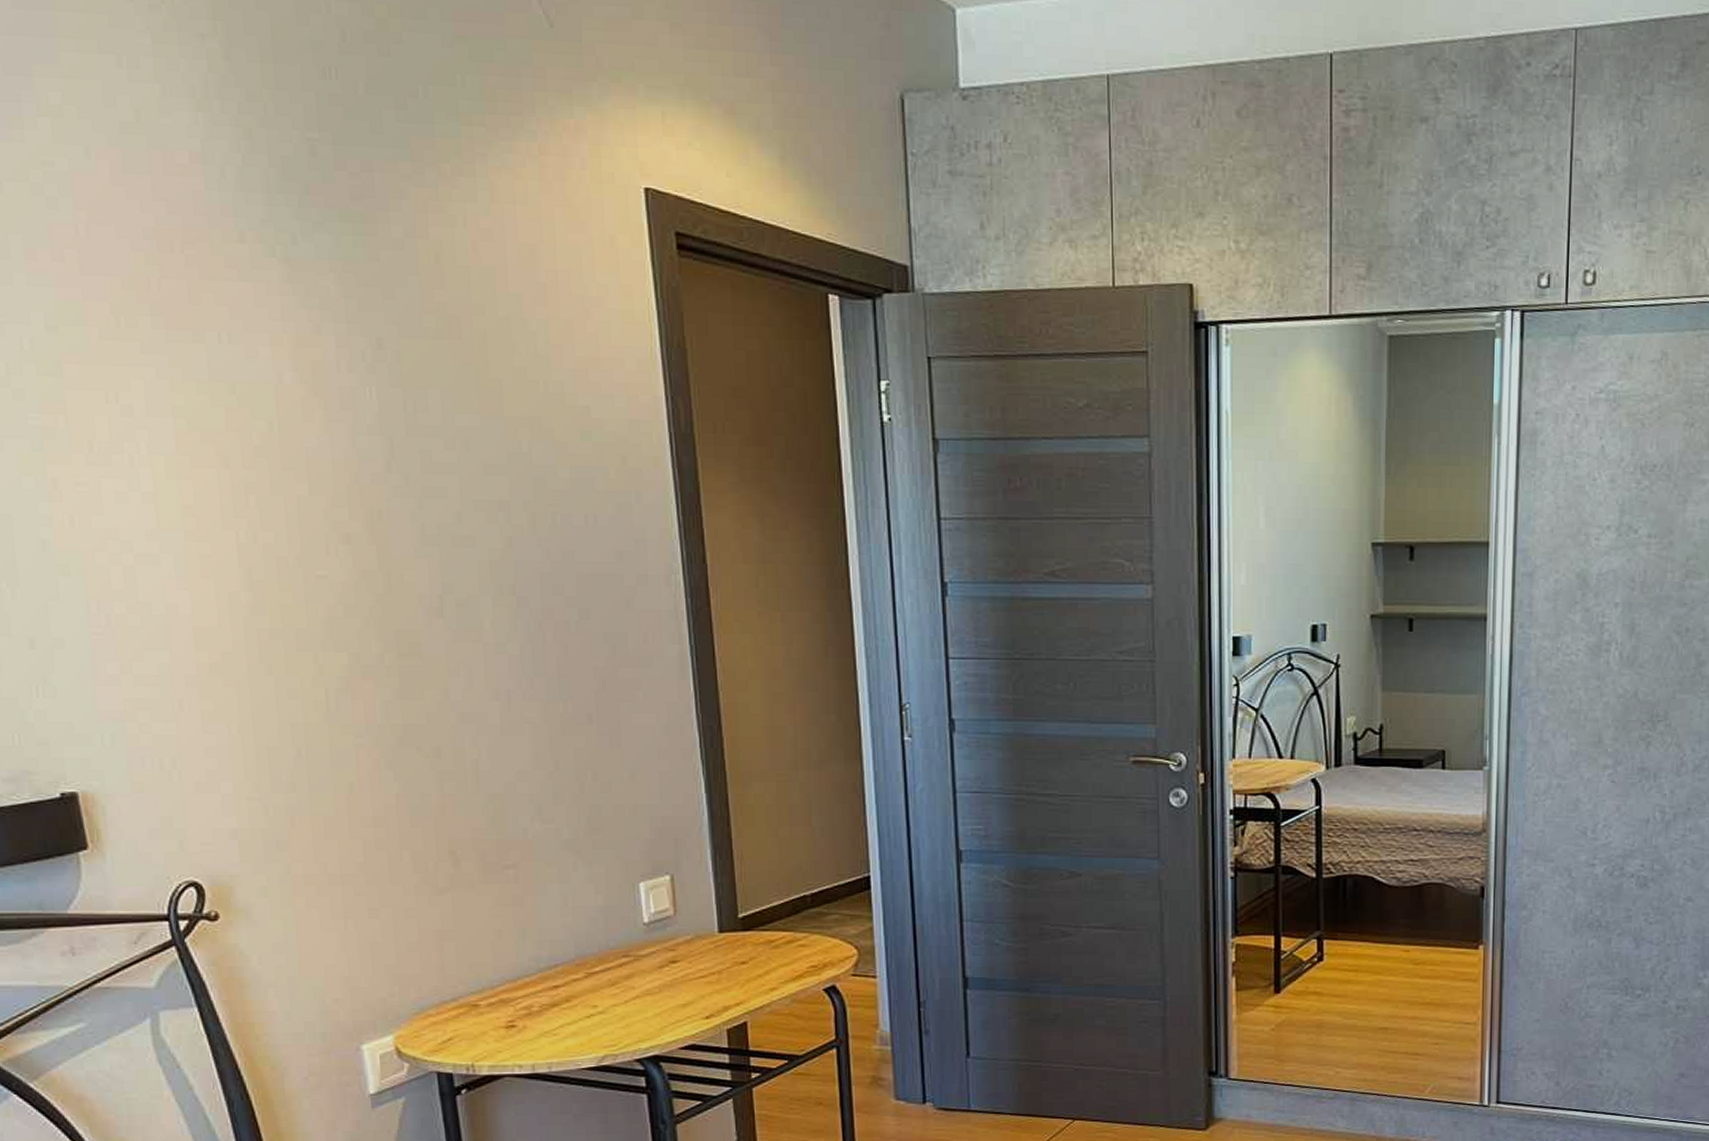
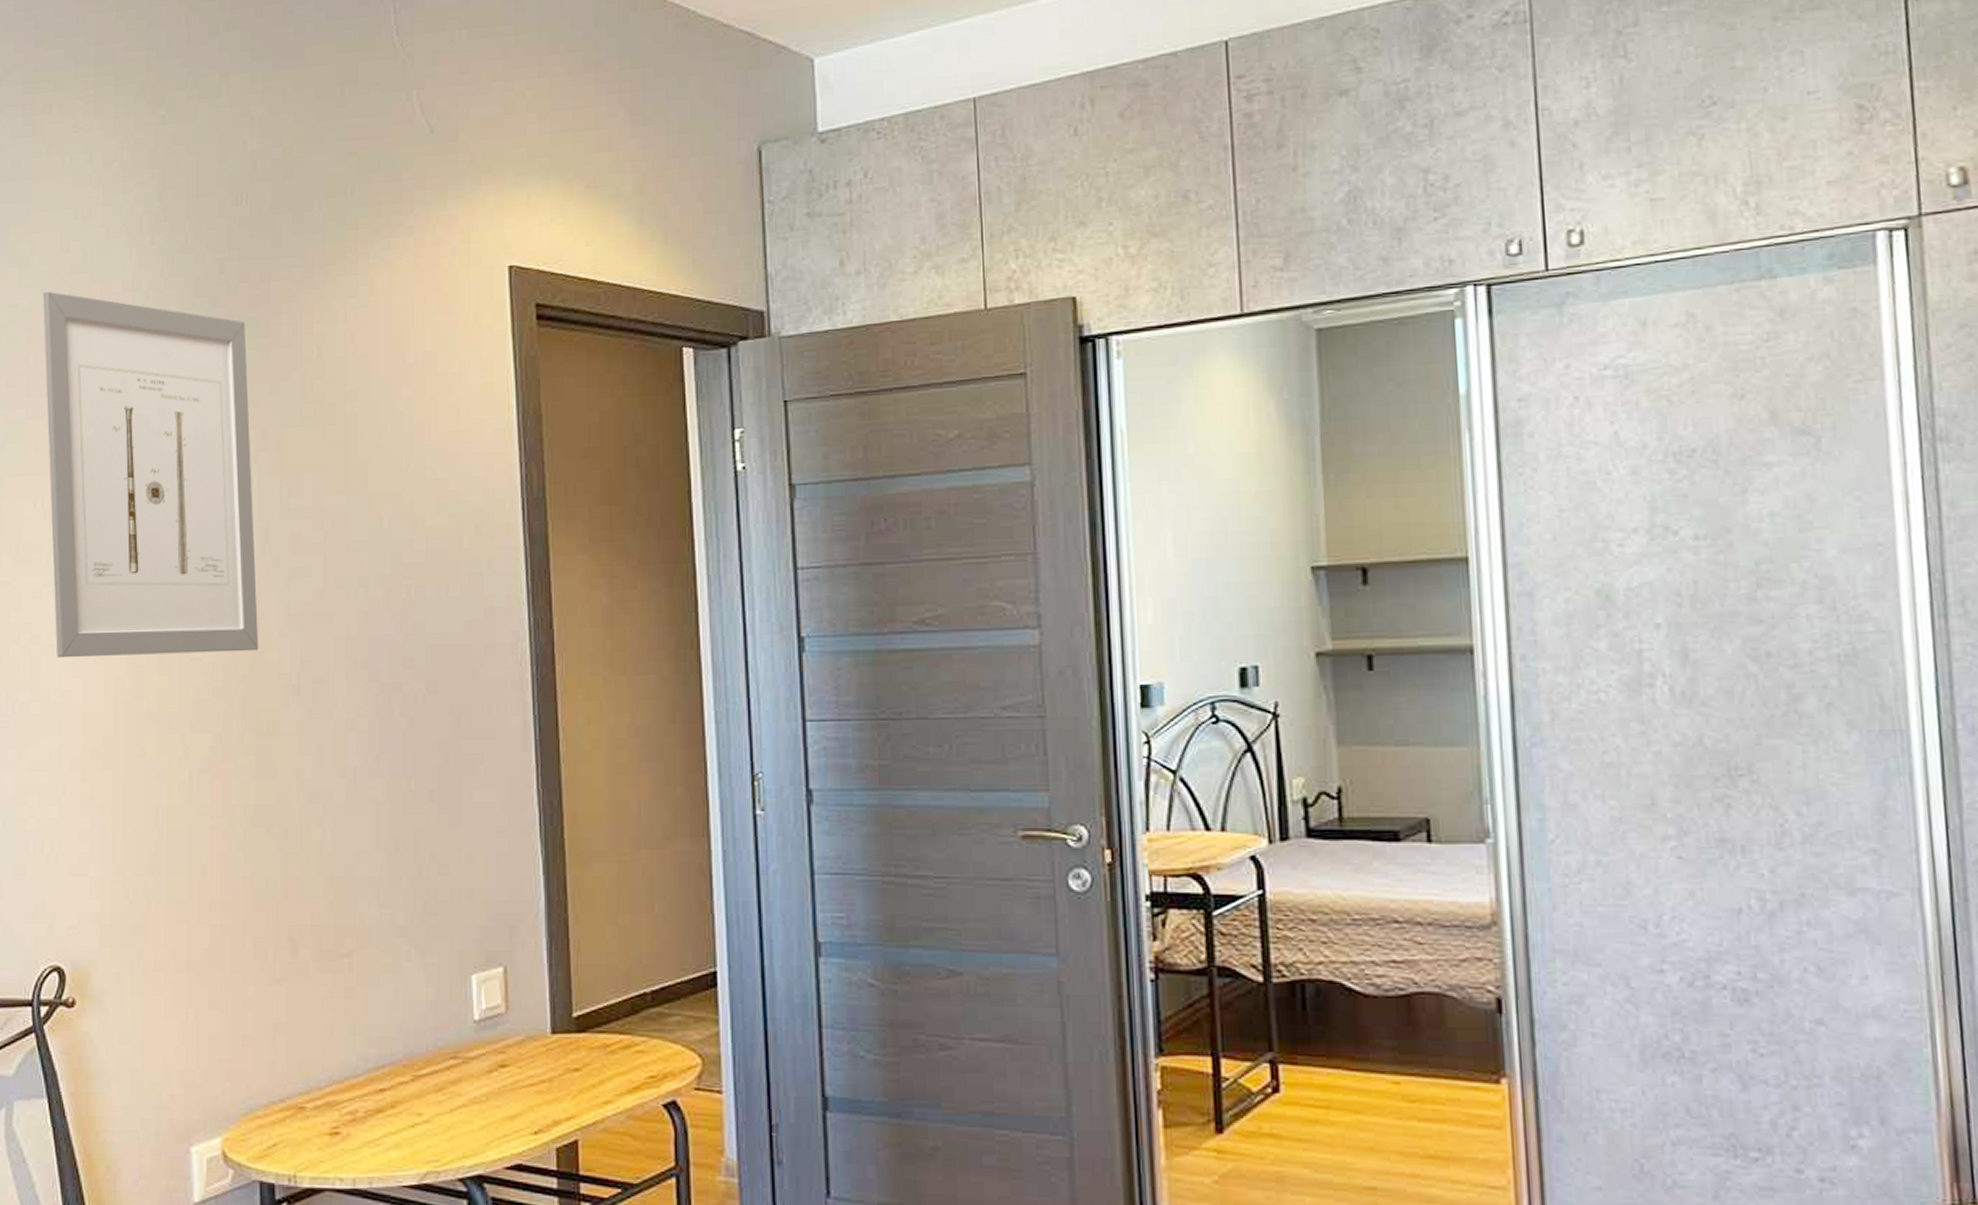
wall art: none [86,151,394,571] -> present [42,291,259,658]

